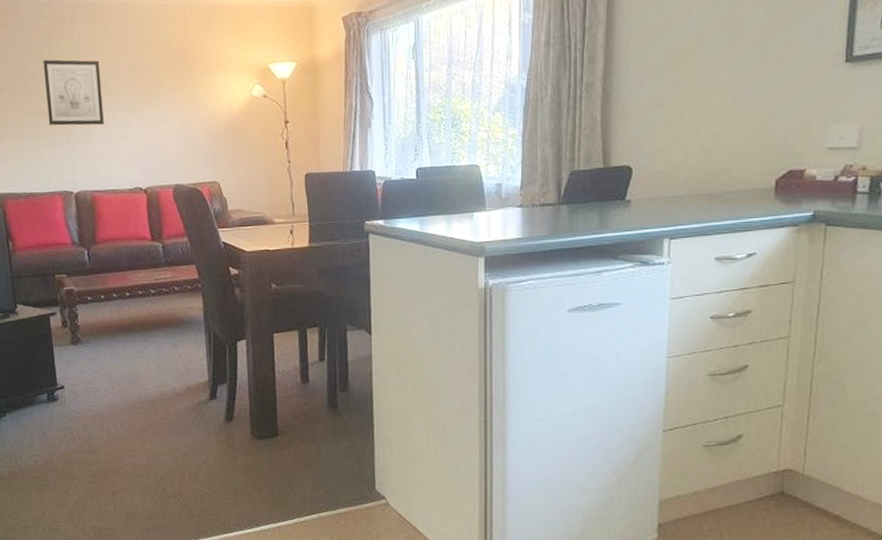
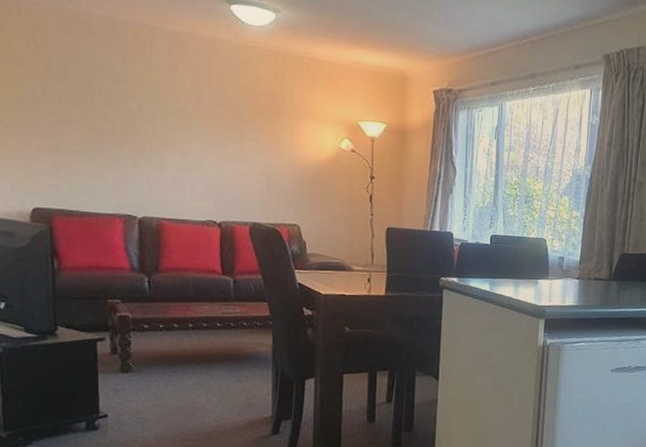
wall art: present [43,59,104,126] -> none [113,79,180,153]

